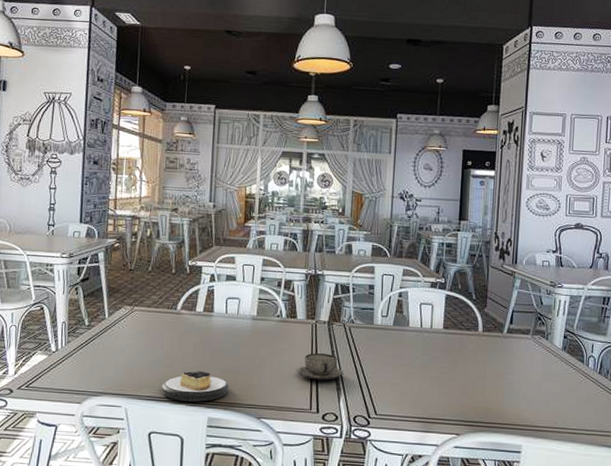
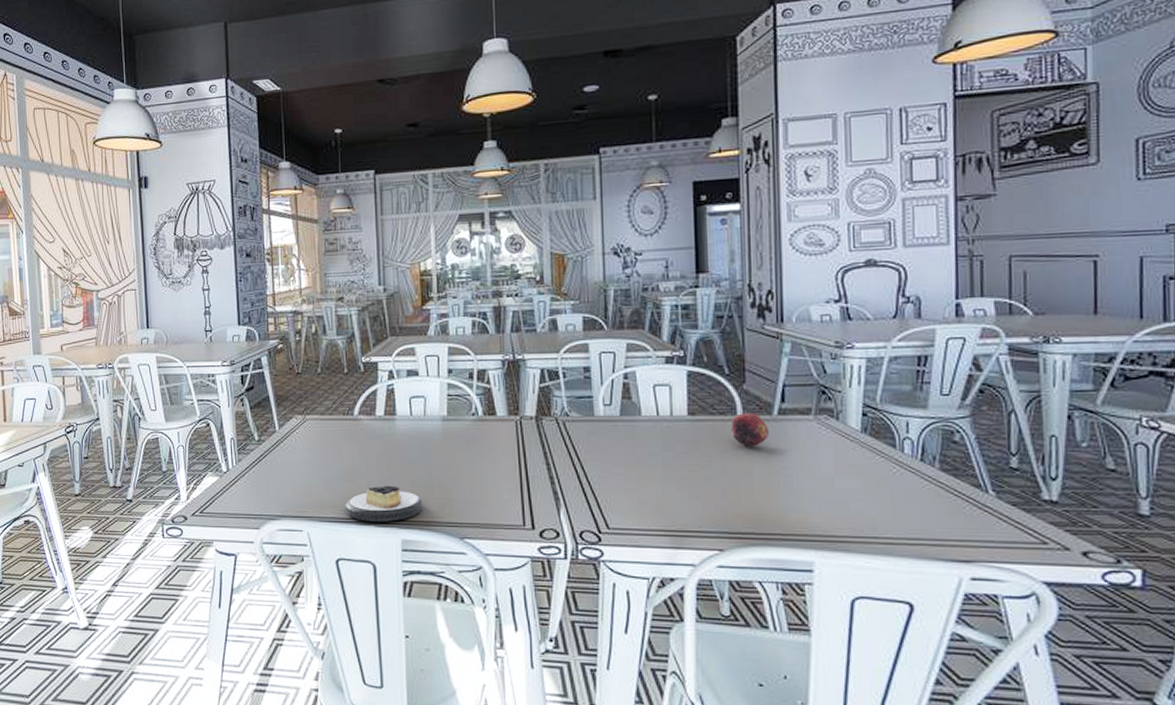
teacup: present [297,353,343,380] -> none [503,456,561,489]
fruit: none [473,330,500,357] -> present [731,413,769,448]

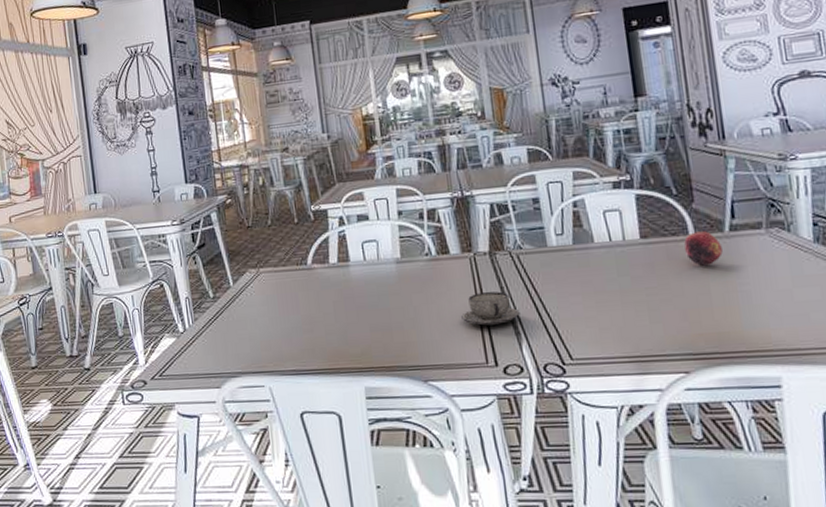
cake slice: present [345,485,423,522] -> none [305,332,383,372]
teacup: none [503,456,561,489] -> present [461,291,520,326]

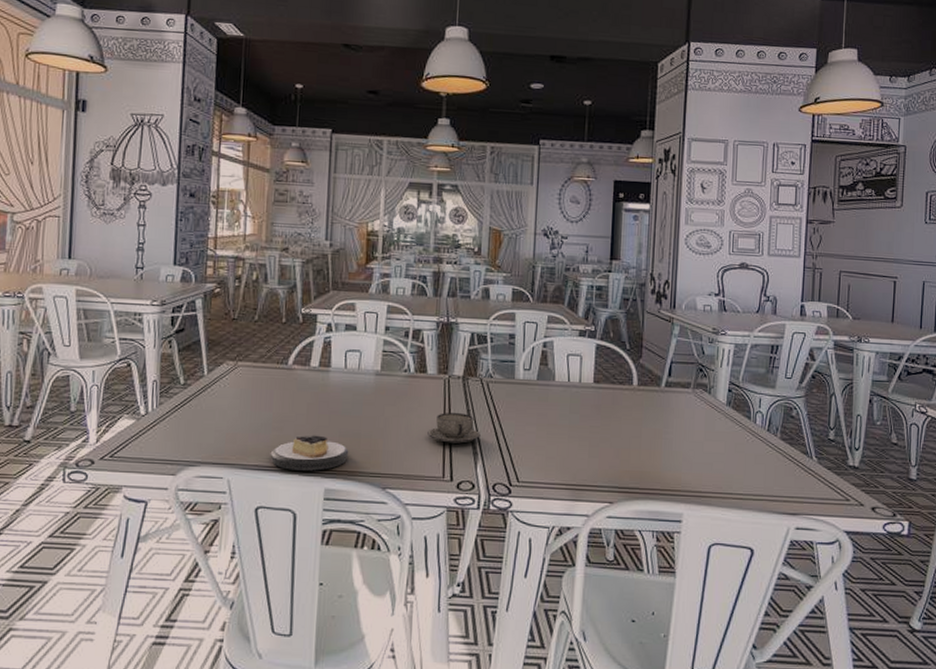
cake slice: none [305,332,383,372] -> present [270,435,349,471]
fruit: present [684,231,723,267] -> none [628,383,657,414]

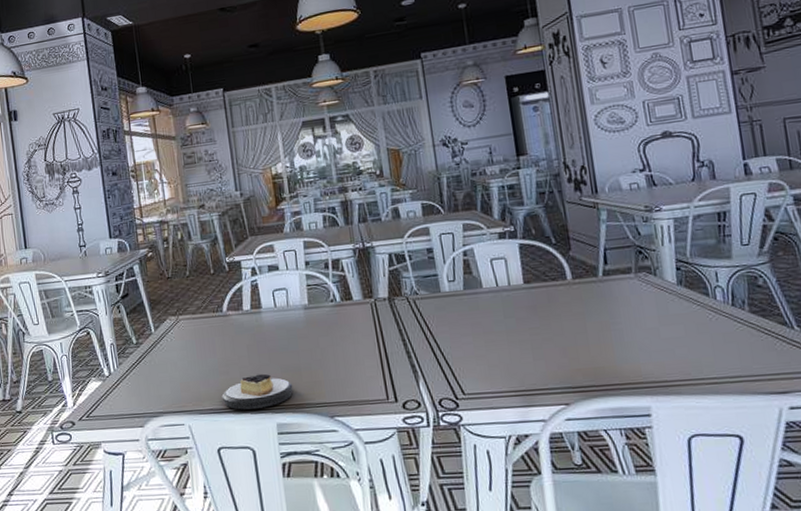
teacup: present [427,413,481,443] -> none [364,333,417,365]

